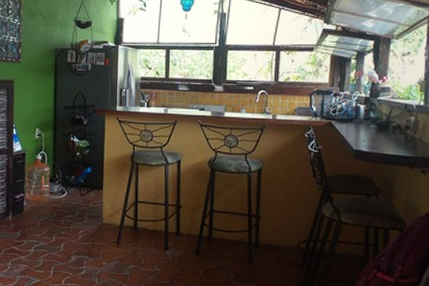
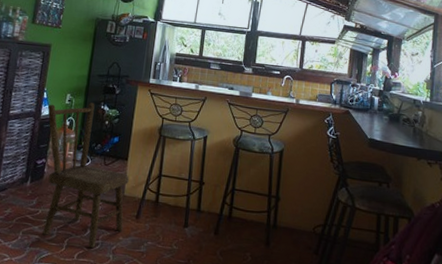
dining chair: none [18,135,106,274] -> present [42,102,129,249]

